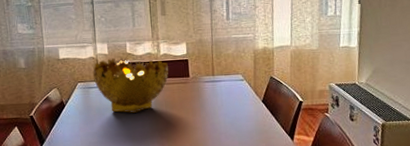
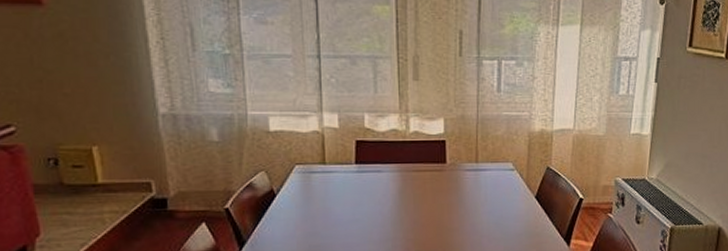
decorative bowl: present [93,57,169,113] -> none [317,133,420,208]

